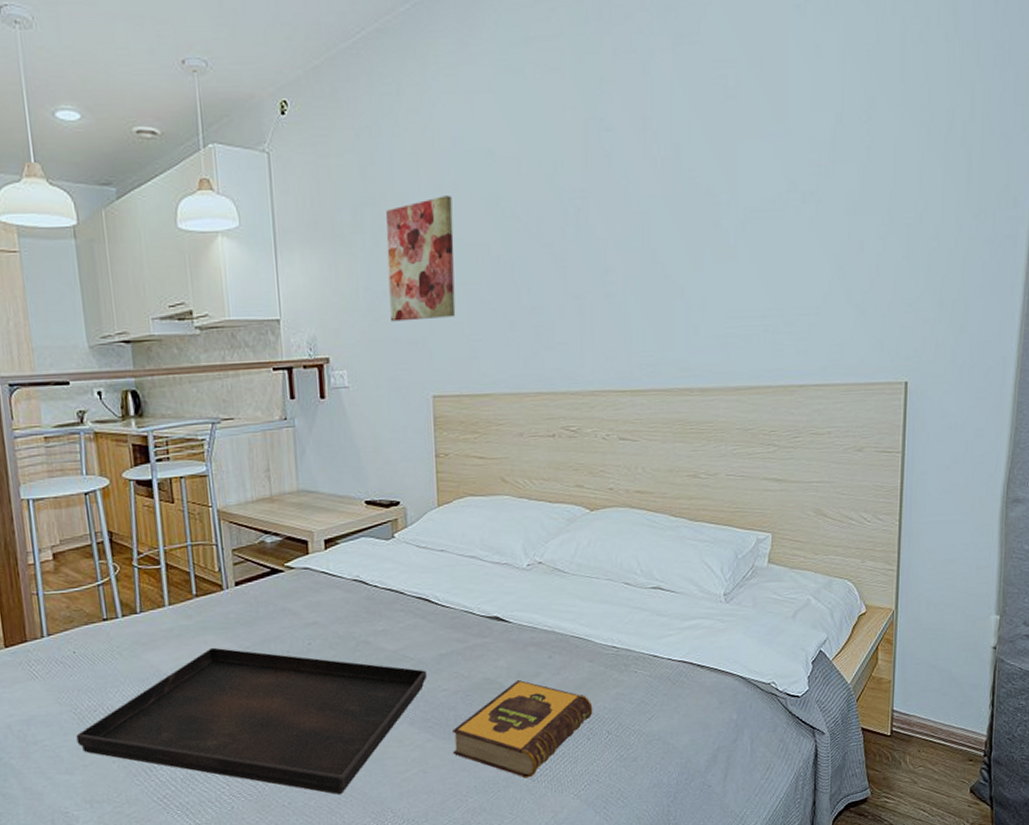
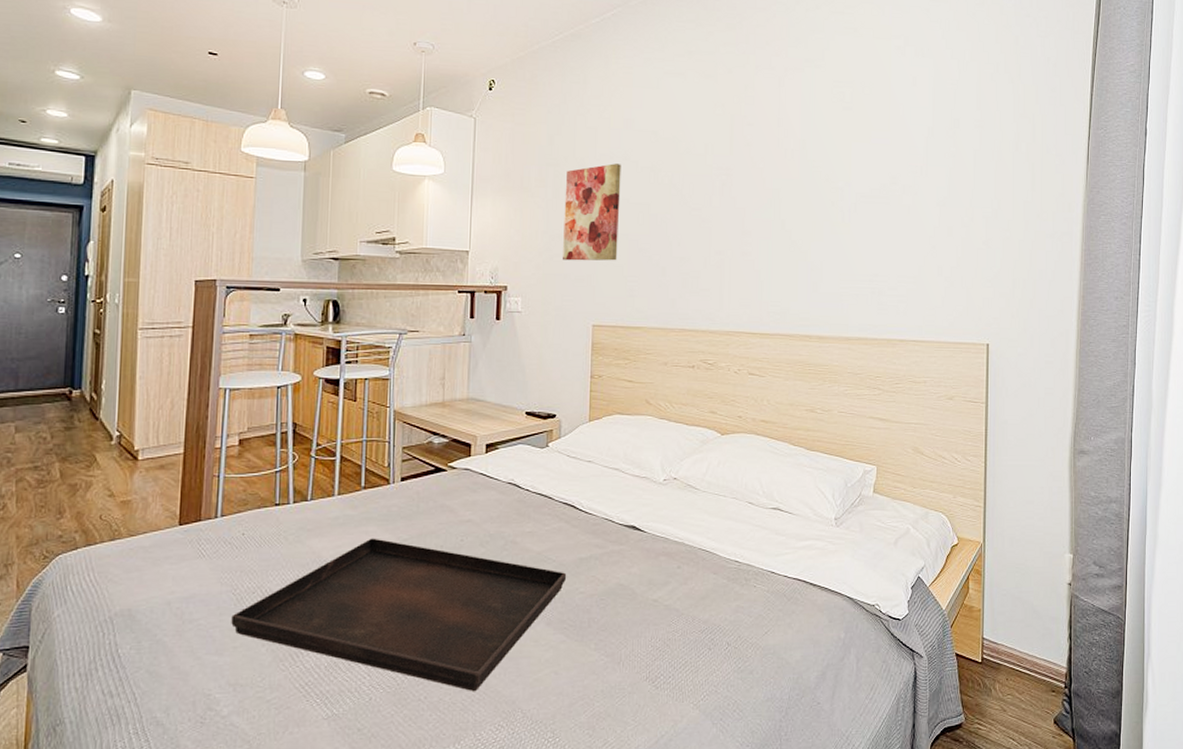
hardback book: present [452,679,593,778] -> none [584,587,715,685]

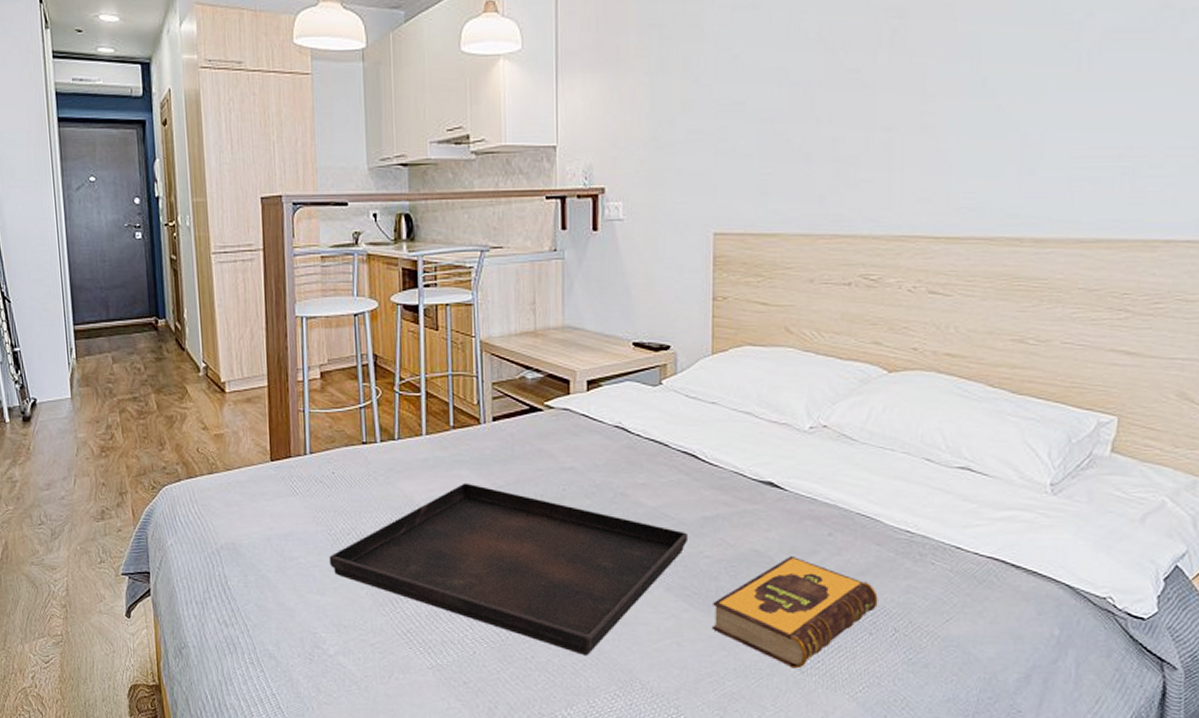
wall art: present [563,163,621,261] -> none [673,16,748,152]
hardback book: none [584,587,715,685] -> present [711,555,878,669]

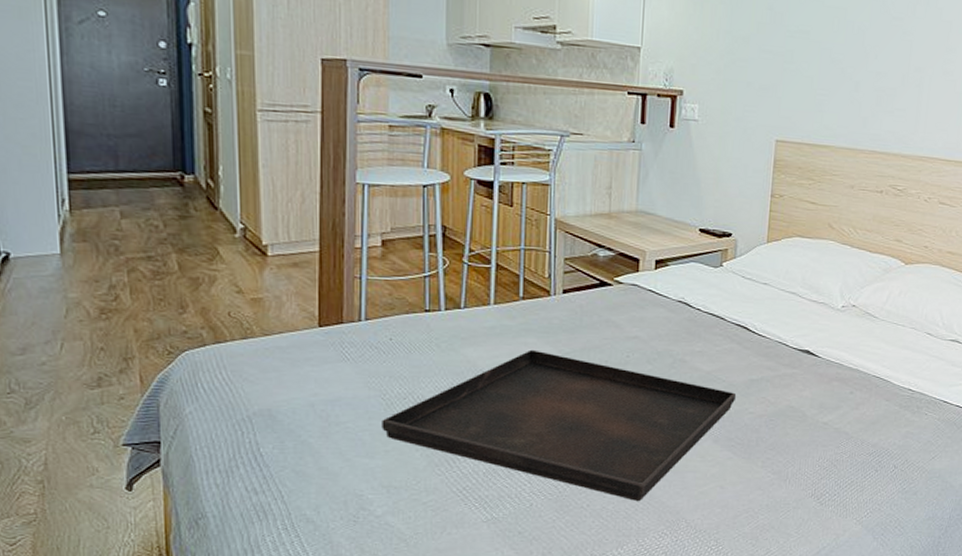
hardback book: present [711,555,878,669] -> none [750,410,884,502]

